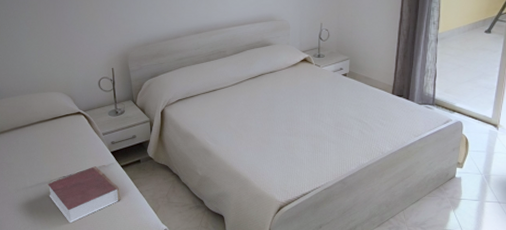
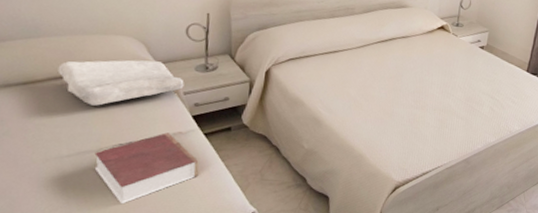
soap bar: none [17,109,102,148] -> present [57,60,184,106]

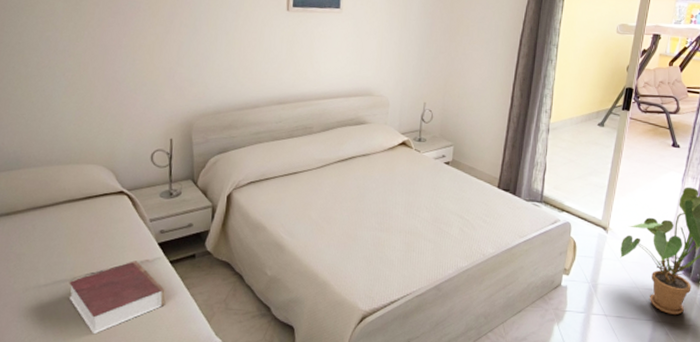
soap bar: present [57,60,184,106] -> none [36,188,150,235]

